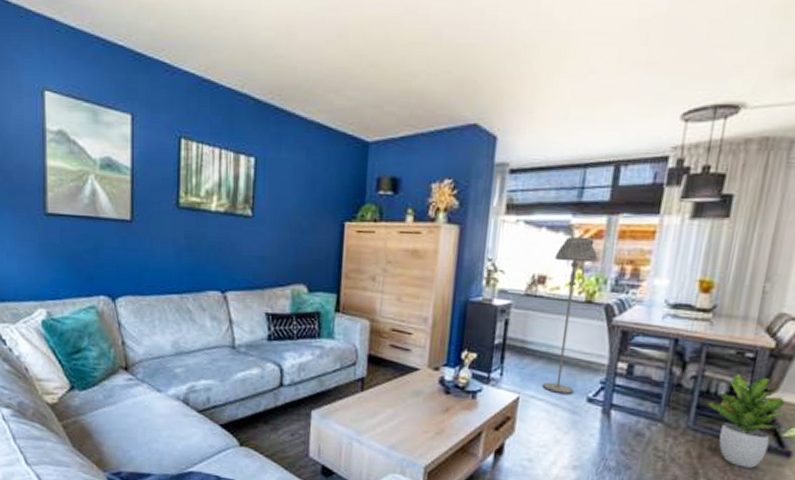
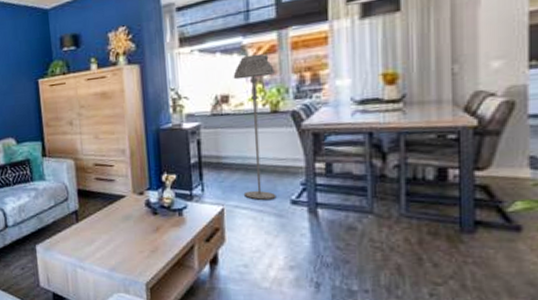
potted plant: present [707,375,785,468] -> none [417,156,507,248]

